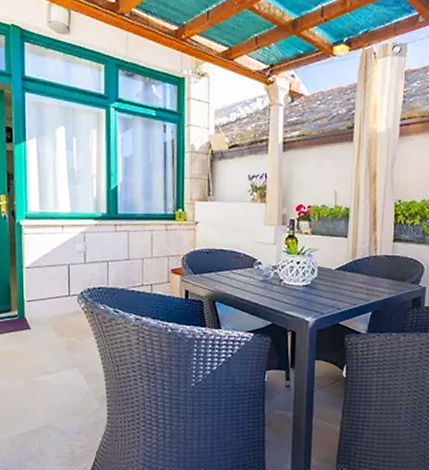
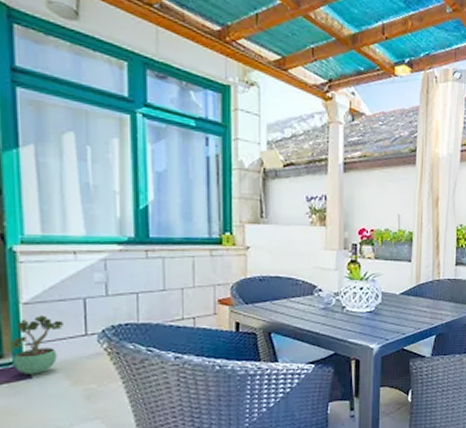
potted plant: none [16,278,53,326] -> present [10,315,63,375]

